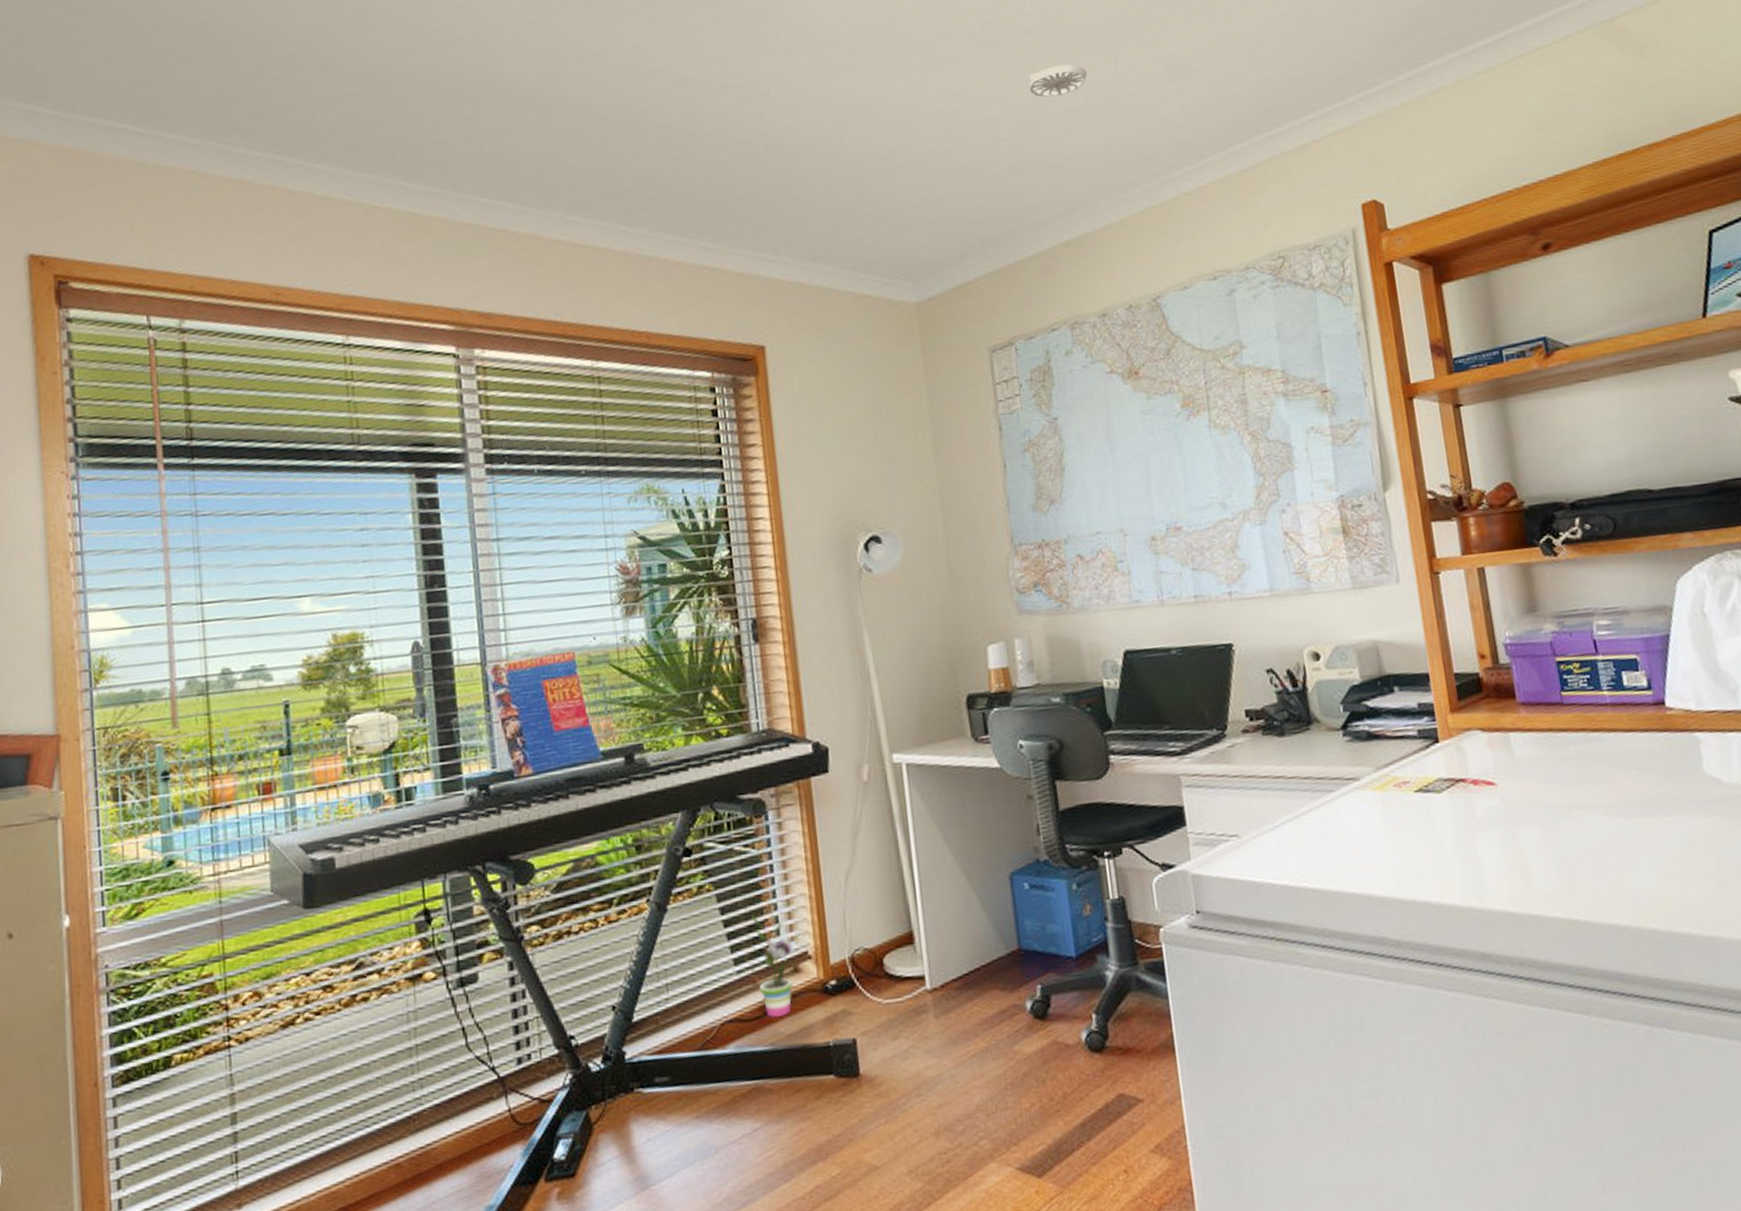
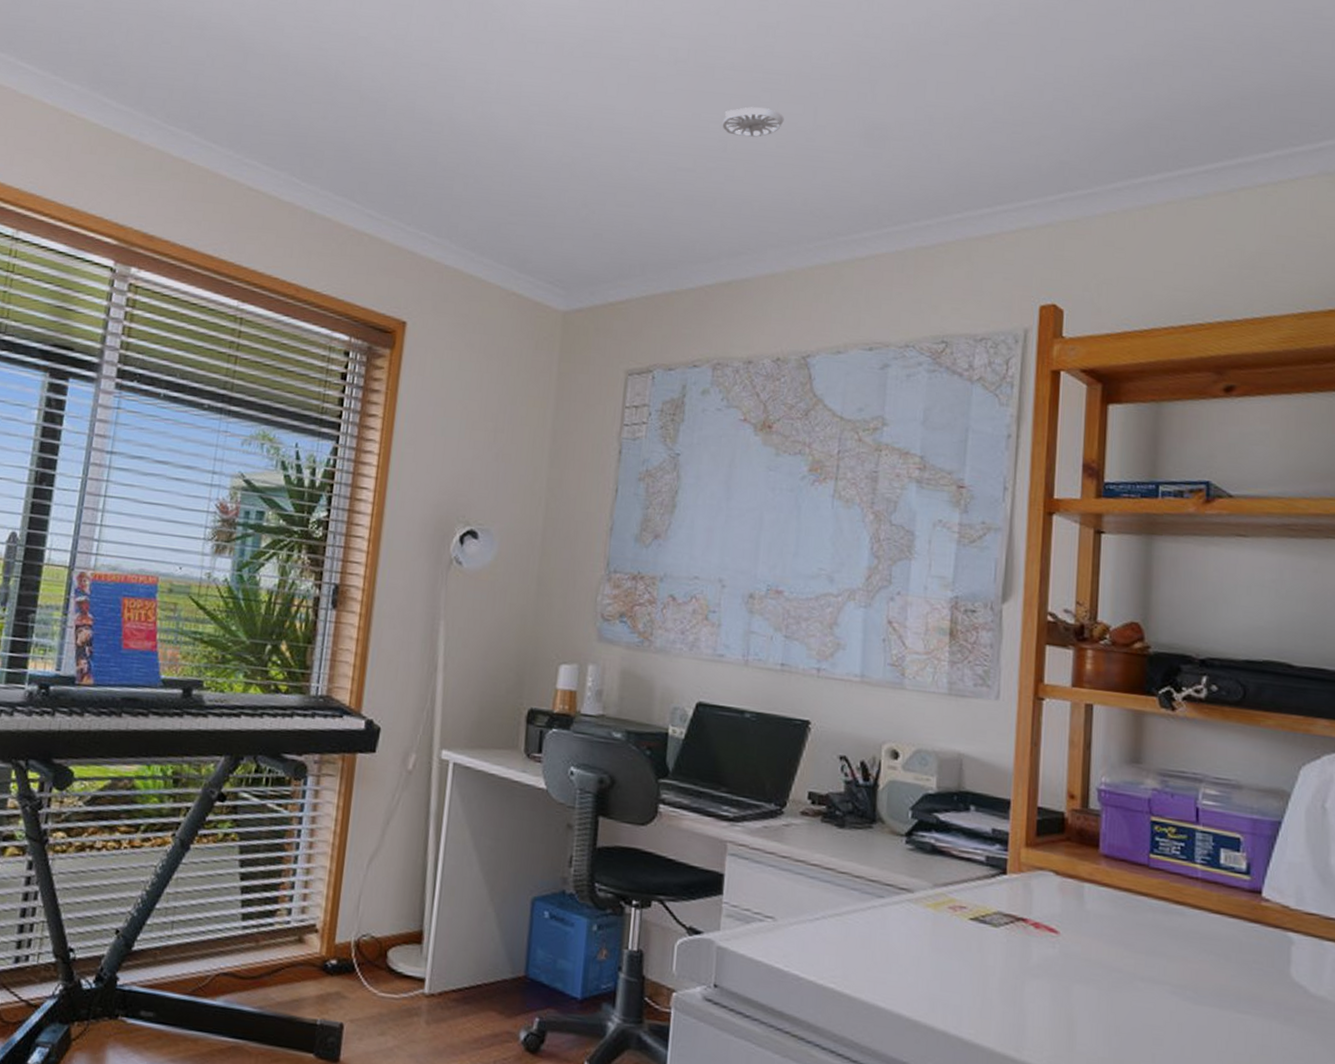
potted plant: present [750,915,798,1019] -> none [259,874,308,983]

